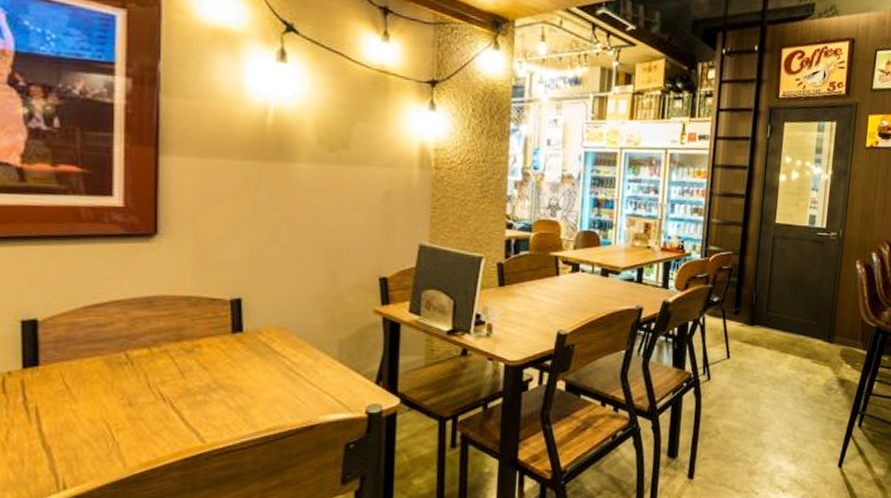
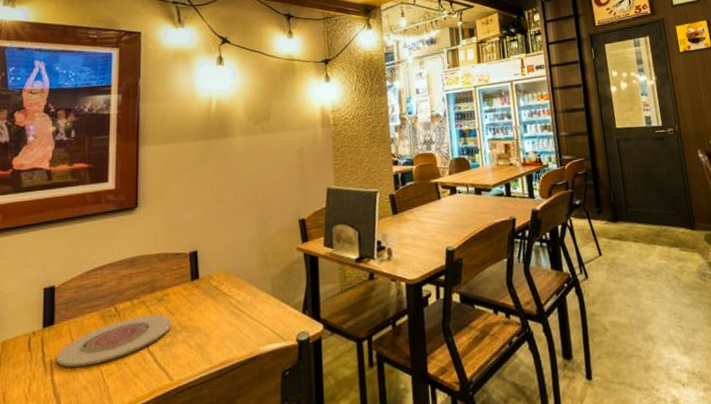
plate: none [43,367,205,418] -> present [56,314,172,368]

